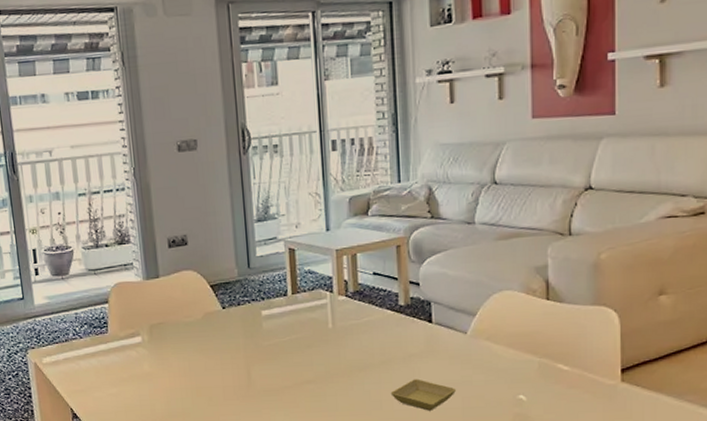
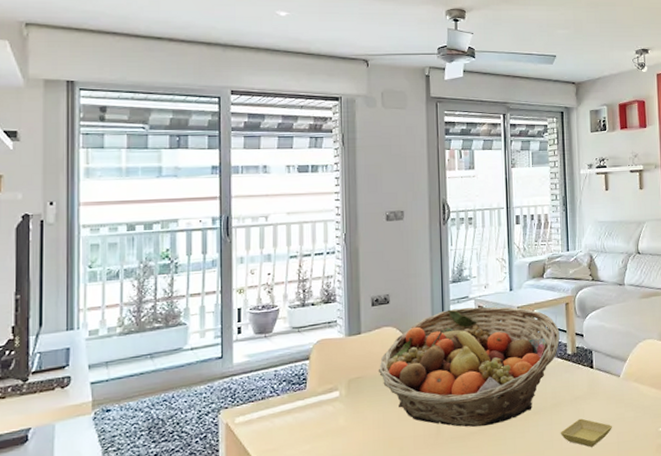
fruit basket: none [180,249,390,381] -> present [378,306,560,428]

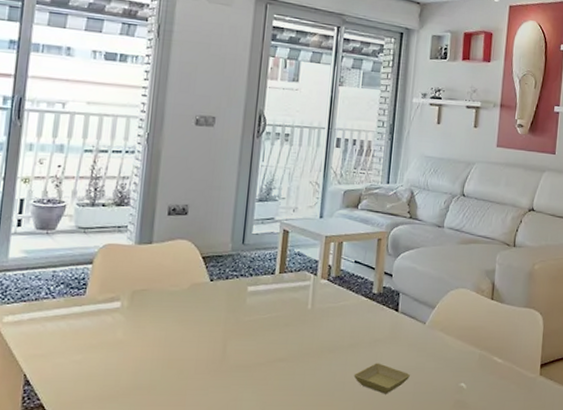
fruit basket: present [378,306,560,428] -> none [166,229,368,359]

